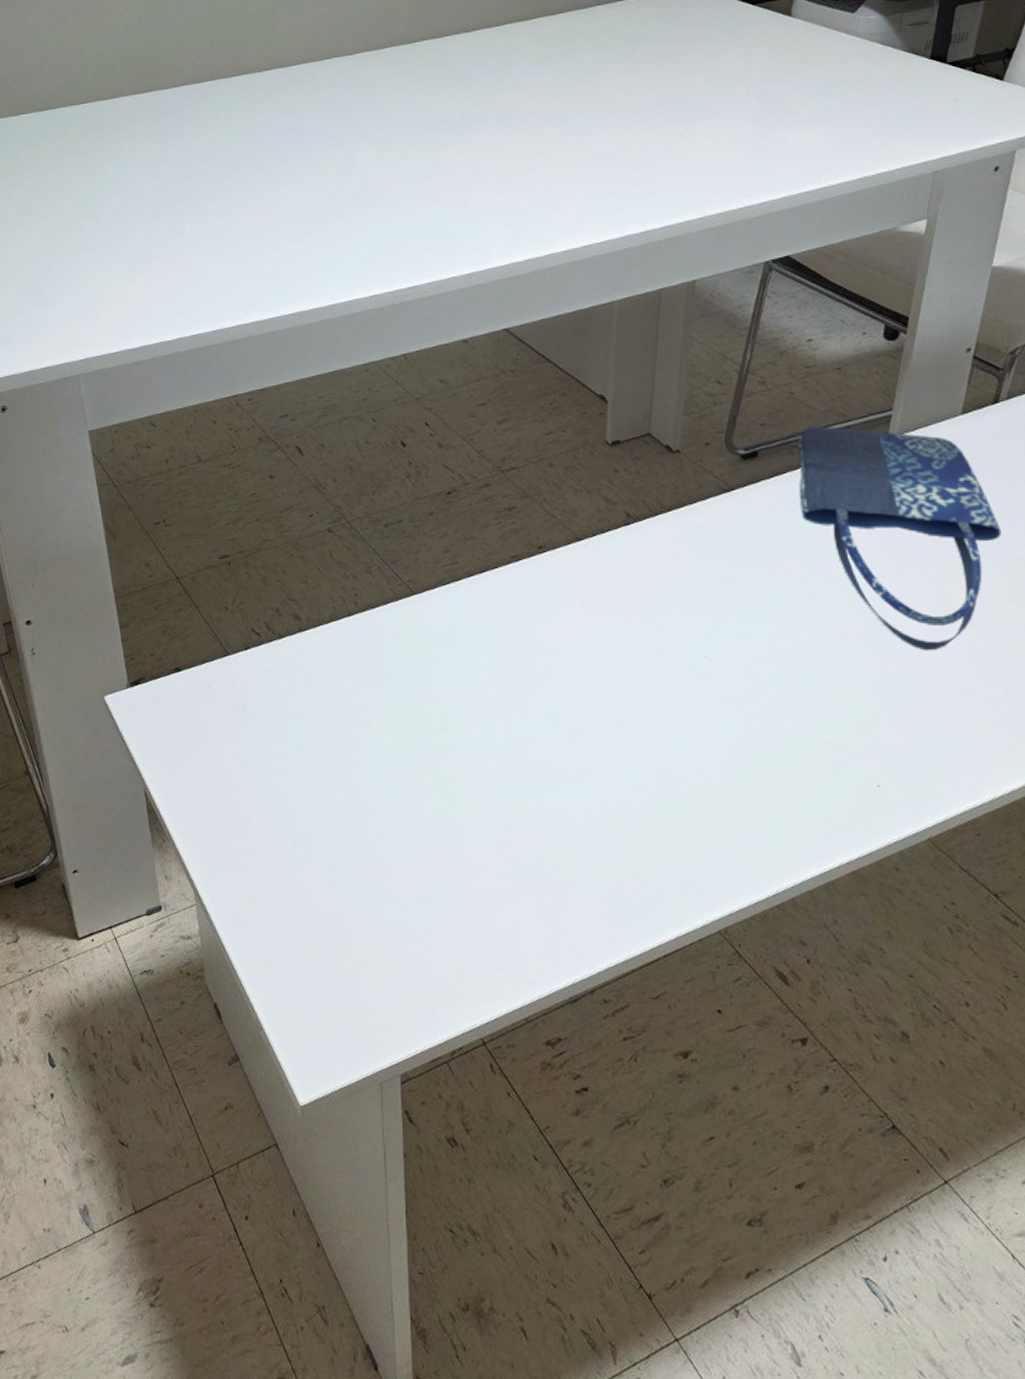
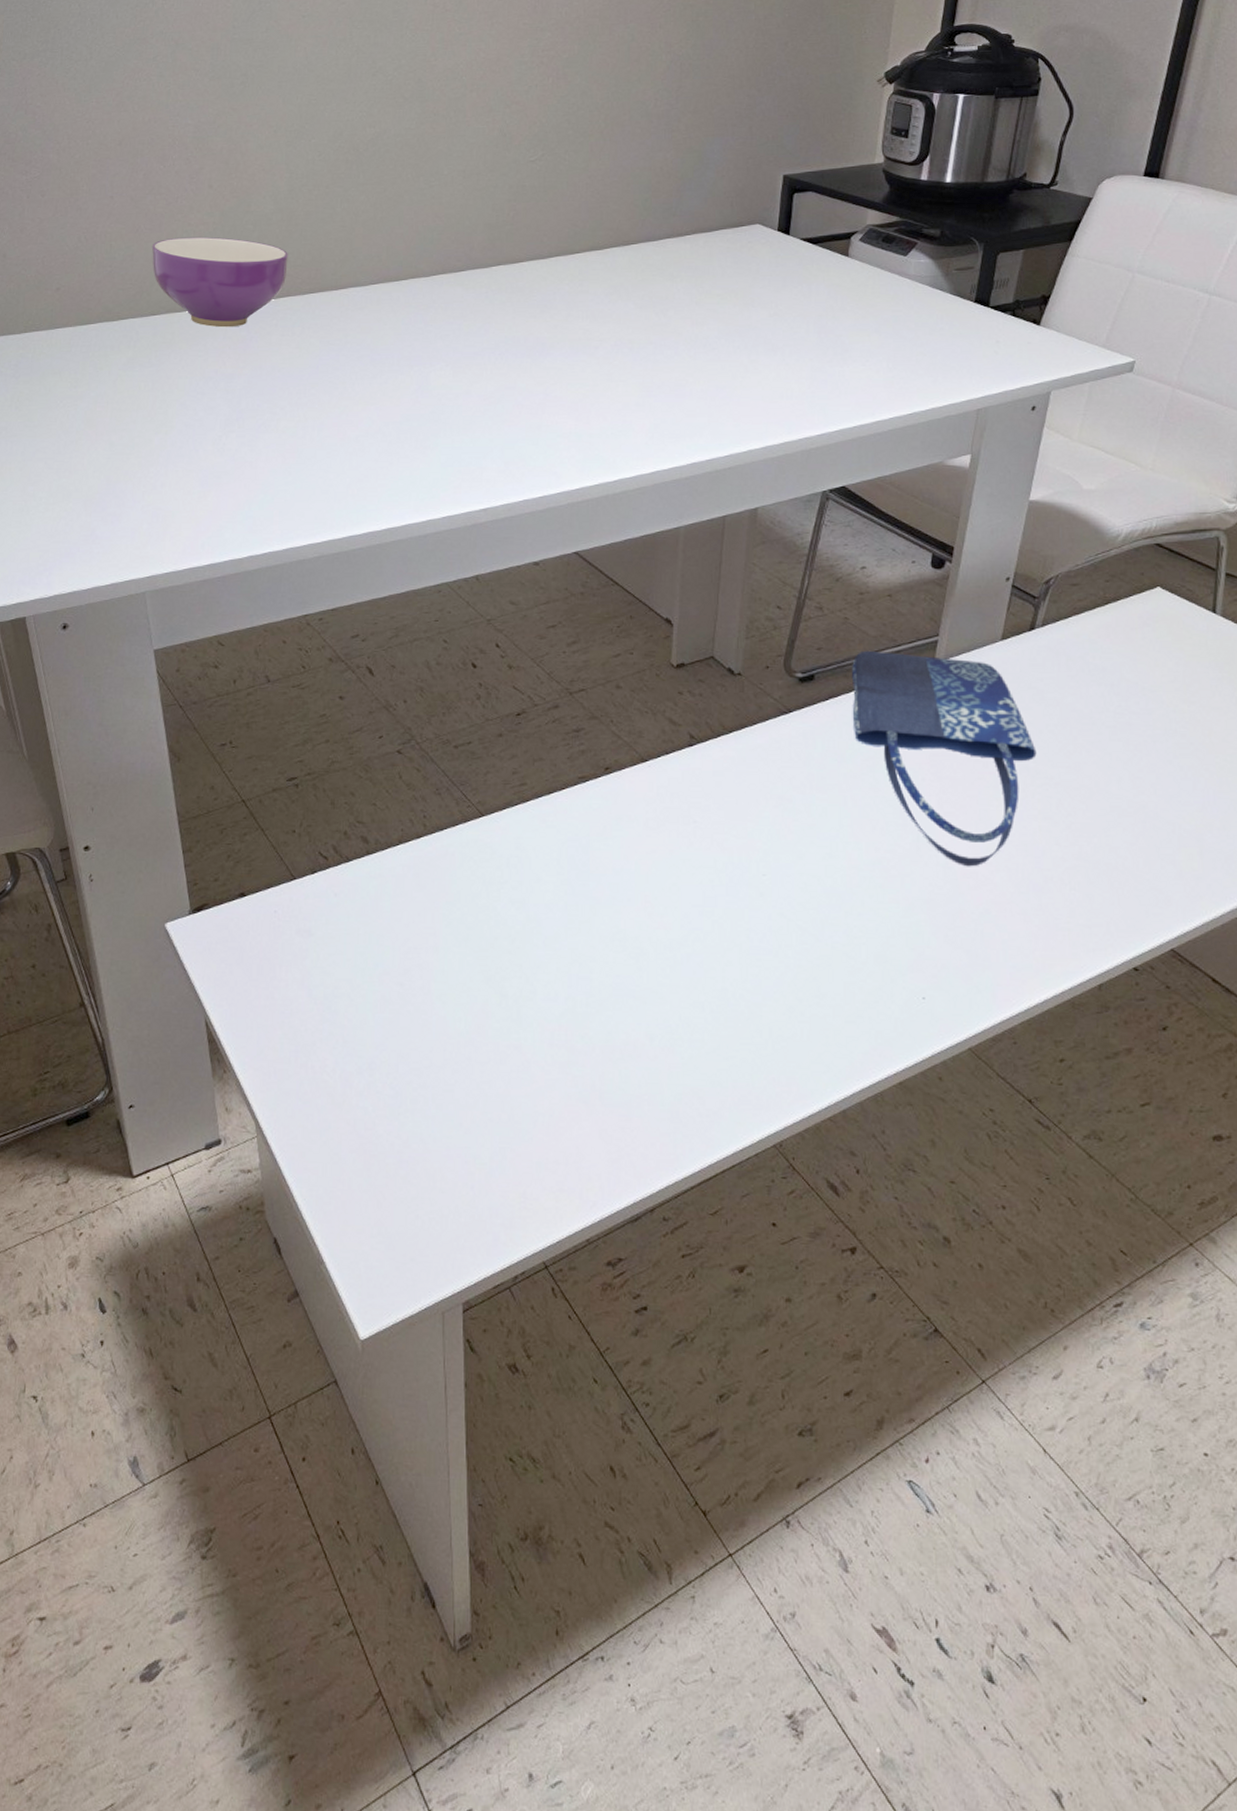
bowl: none [79,24,212,114] -> present [151,236,288,328]

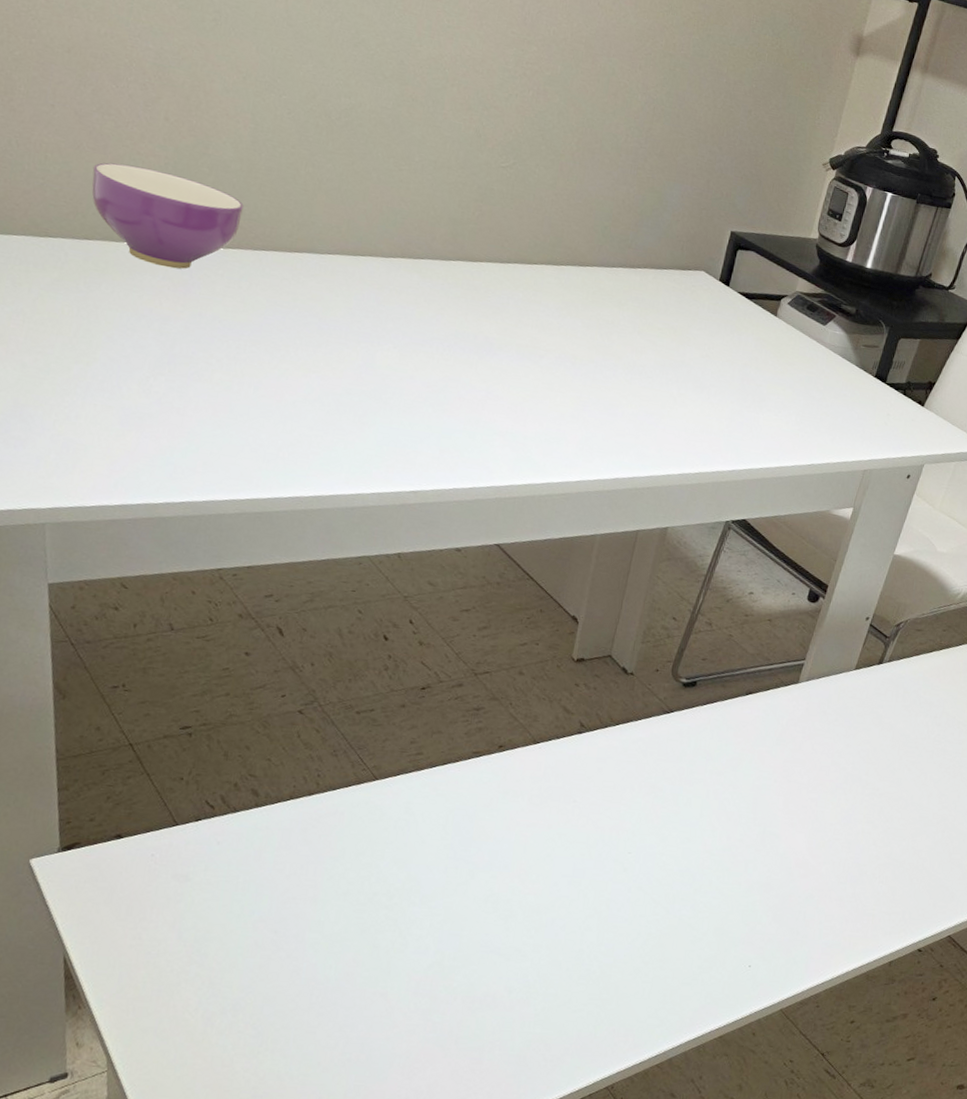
shopping bag: present [851,650,1037,867] -> none [723,665,870,858]

